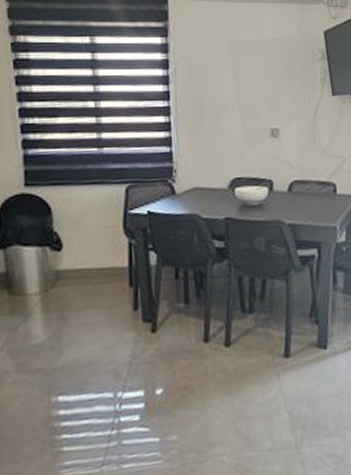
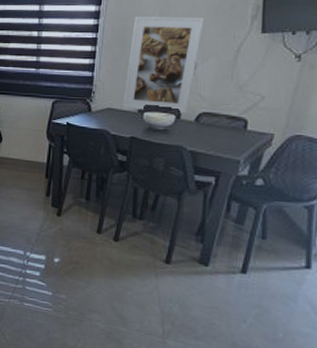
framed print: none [208,80,280,187] -> present [123,16,205,114]

